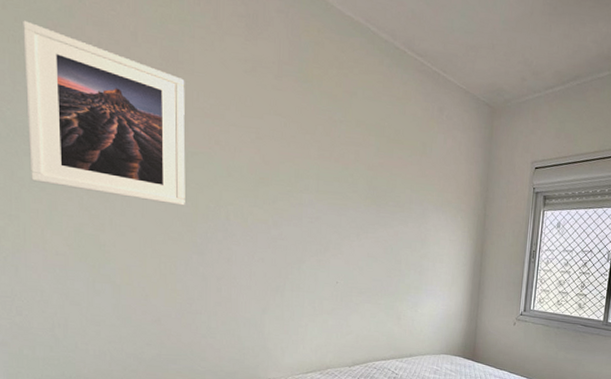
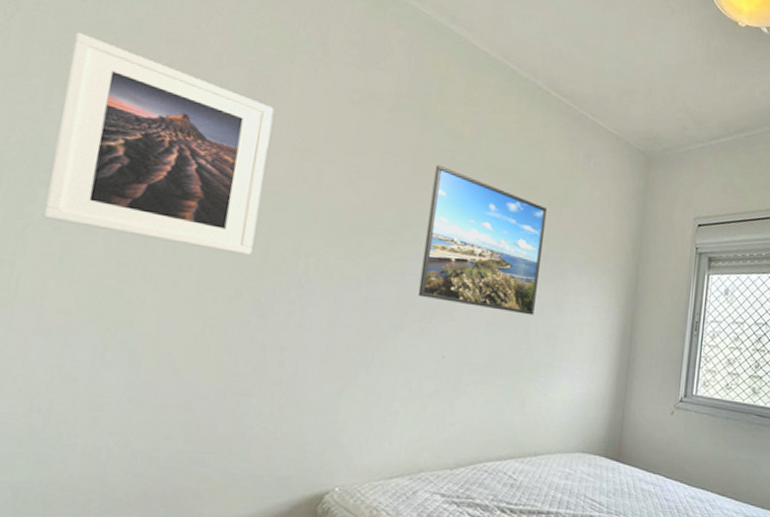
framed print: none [313,123,410,249] -> present [418,164,548,315]

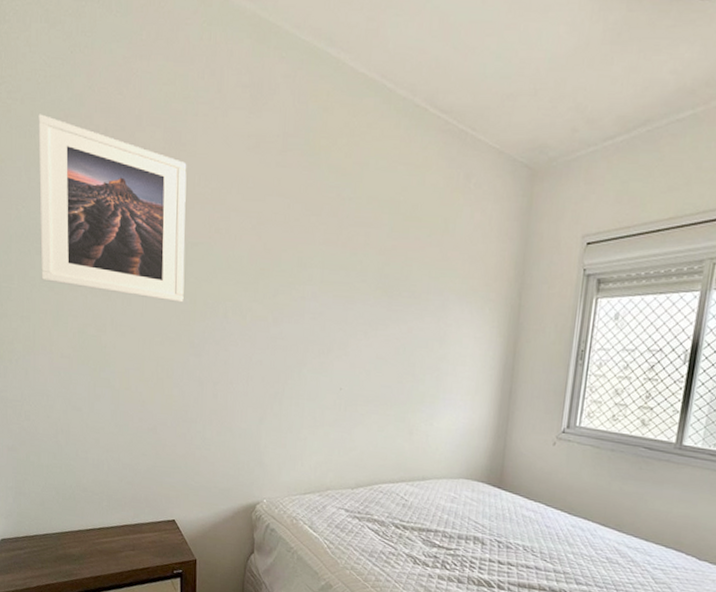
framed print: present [418,164,548,315] -> none [316,202,429,348]

